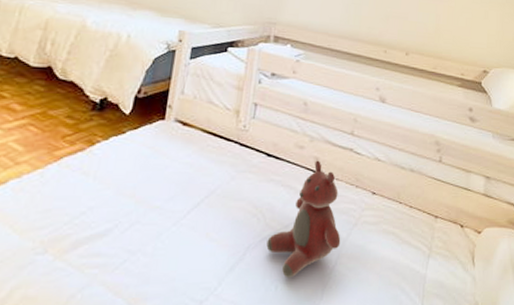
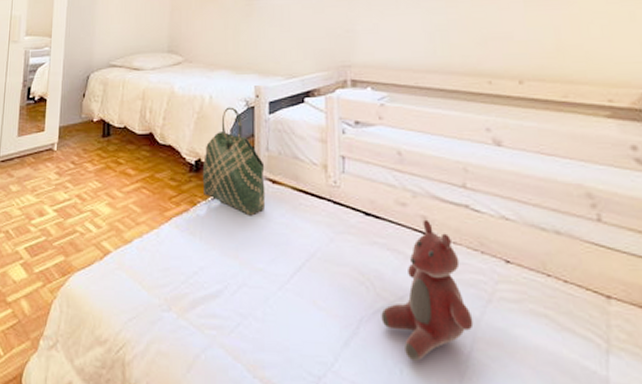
tote bag: none [105,48,178,156] -> present [202,107,266,216]

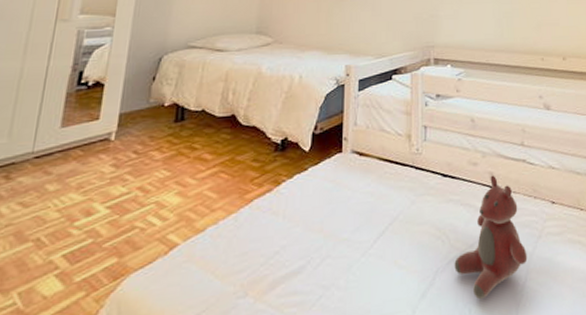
tote bag: present [202,107,266,216] -> none [288,85,353,189]

